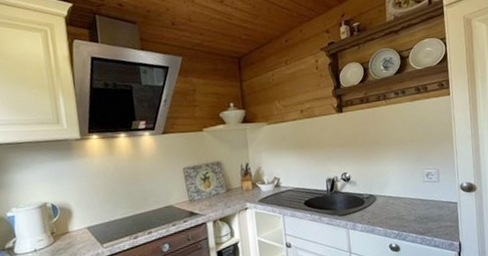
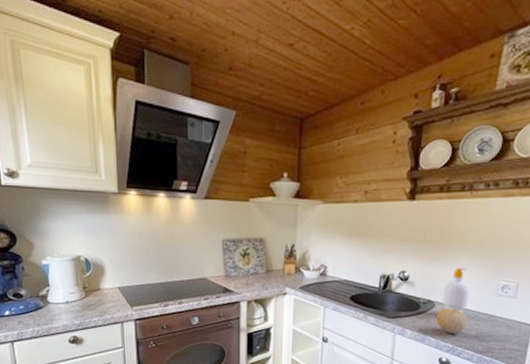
soap bottle: none [380,163,403,202] -> present [442,267,469,313]
fruit: none [380,198,406,221] -> present [437,307,467,334]

